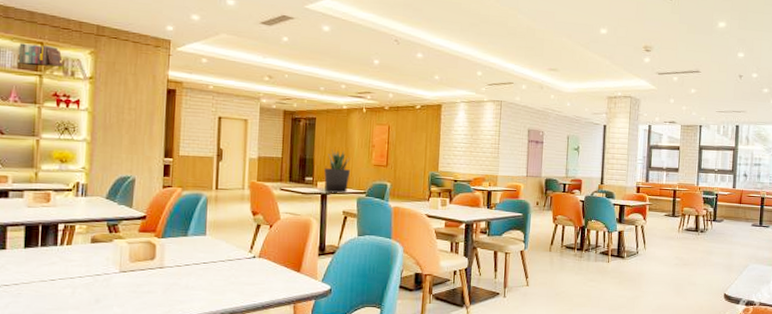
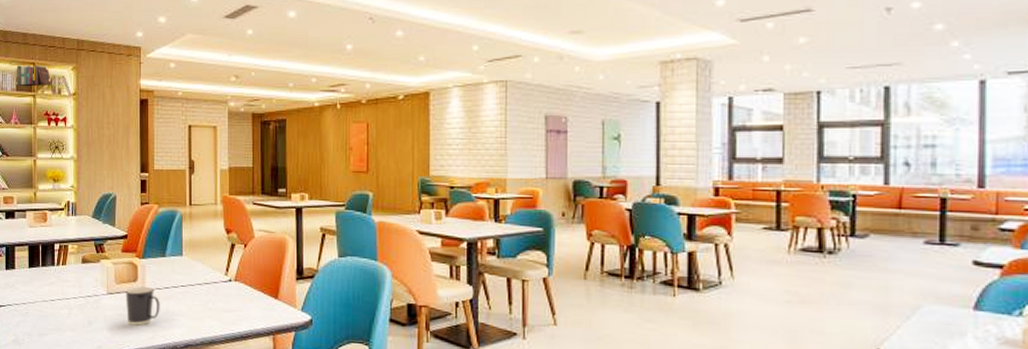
mug: none [140,265,180,301] -> present [125,287,160,326]
planter: present [324,149,351,193] -> none [298,155,327,206]

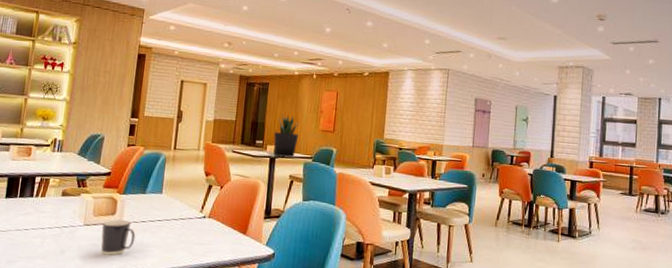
books: present [15,65,51,87] -> none [15,12,53,33]
planter: none [298,155,327,206] -> present [273,113,299,158]

